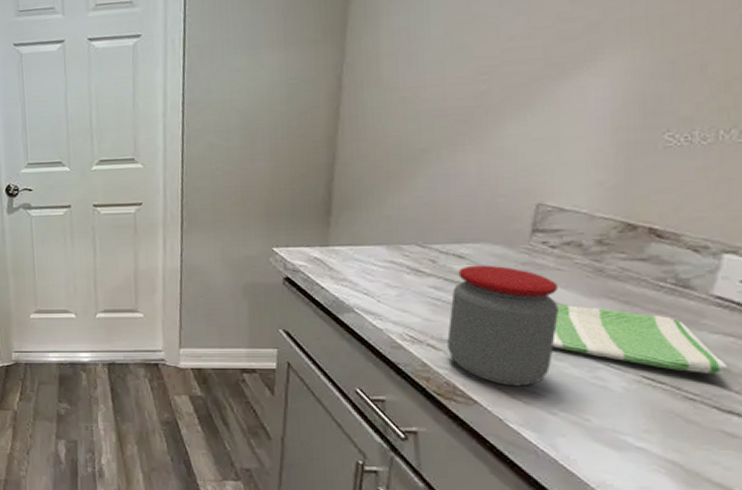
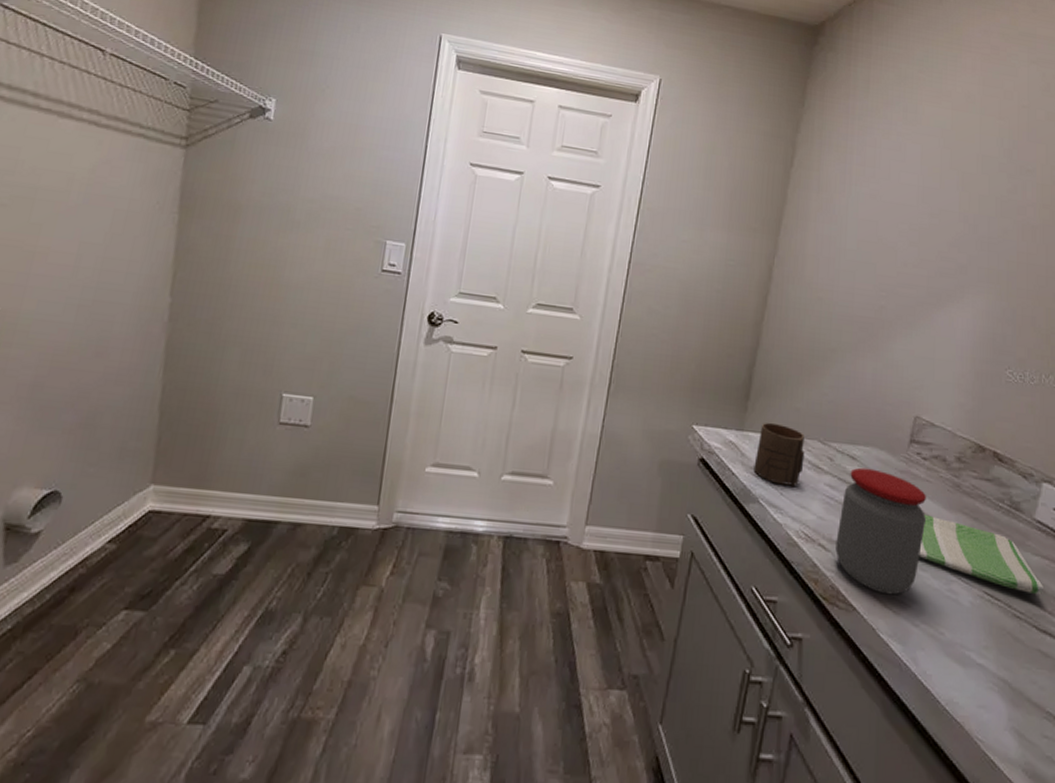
cup: none [344,234,402,293] -> present [753,422,805,486]

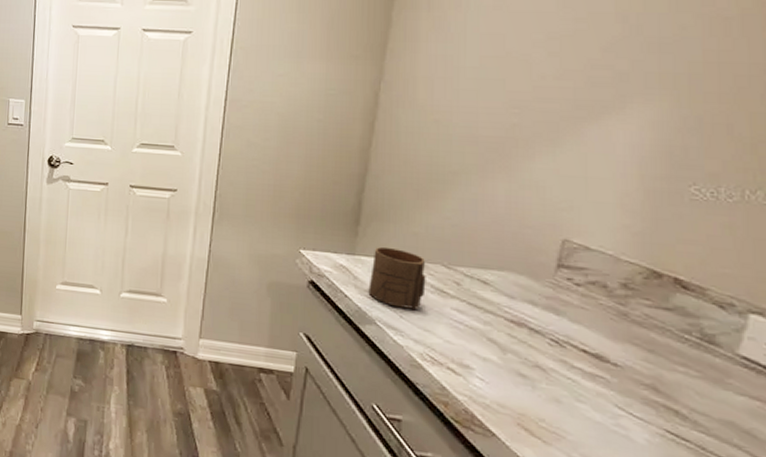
jar: present [835,467,926,595] -> none [468,292,581,425]
dish towel: present [919,514,1045,596] -> none [574,343,755,440]

